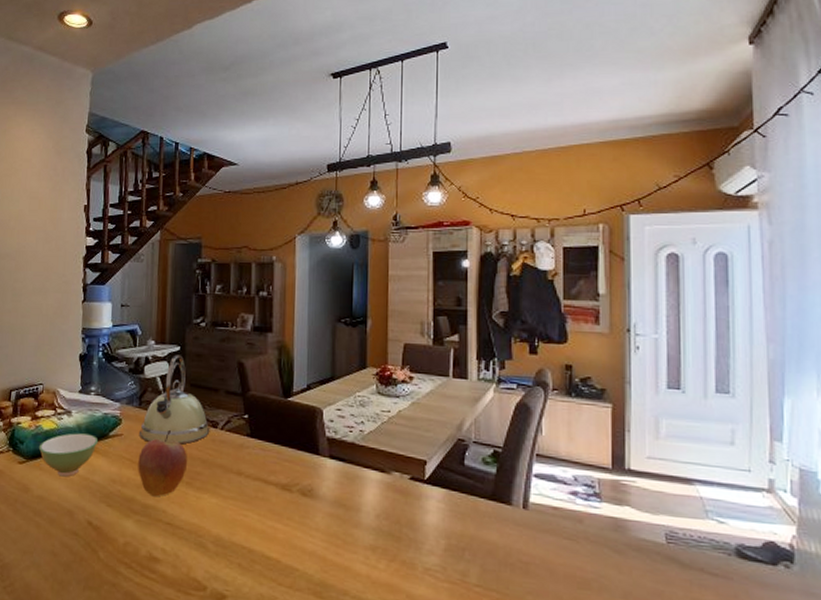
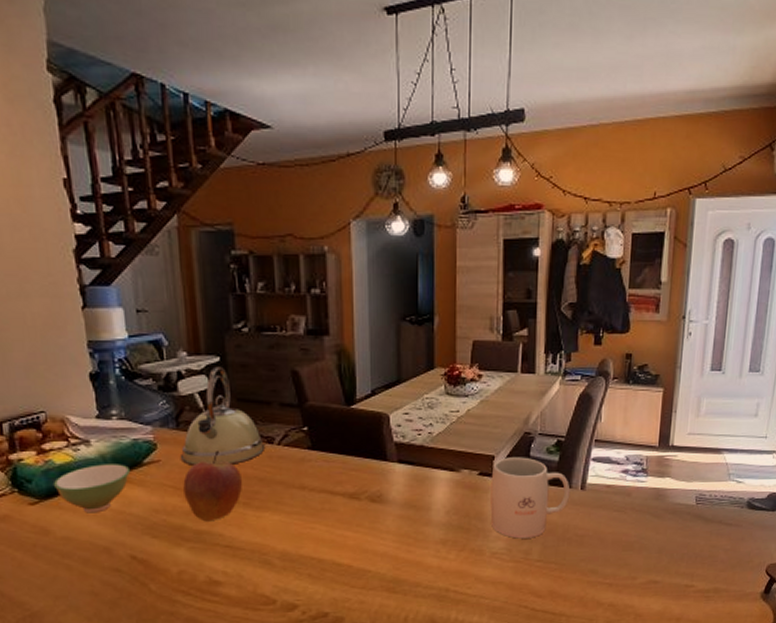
mug: none [423,463,511,558] -> present [490,457,571,539]

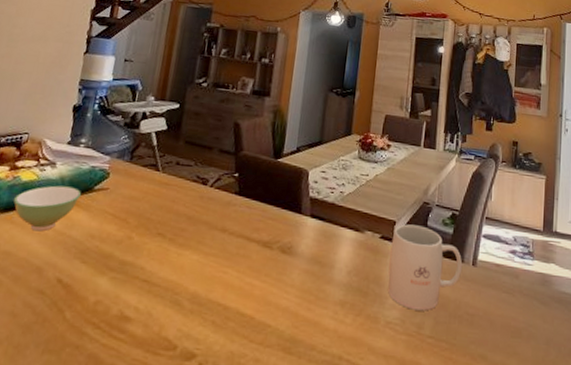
kettle: present [181,366,266,465] -> none [126,111,200,200]
fruit: present [183,450,243,522] -> none [119,185,174,254]

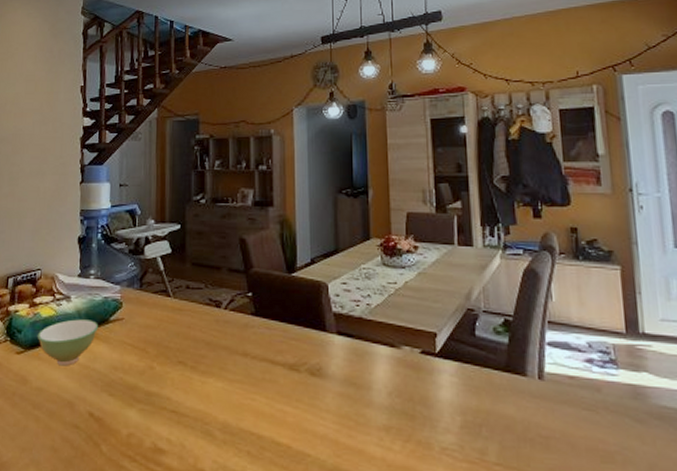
mug: present [388,224,463,311] -> none [434,335,527,434]

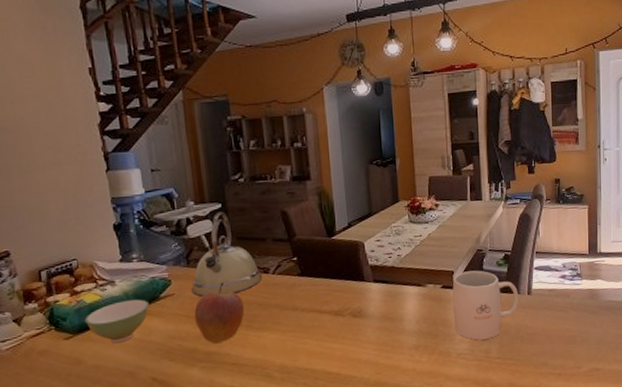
fruit: none [140,311,192,384] -> present [194,281,245,344]
kettle: none [141,233,214,326] -> present [191,211,263,297]
mug: none [434,335,527,434] -> present [452,270,519,341]

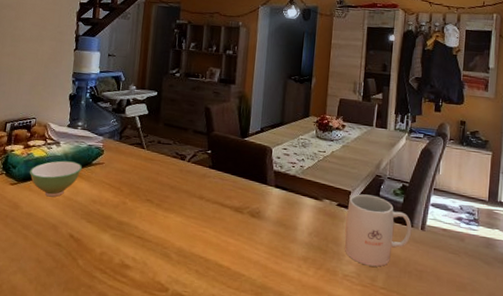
kettle: present [191,211,263,297] -> none [119,98,179,173]
fruit: present [194,281,245,344] -> none [115,160,159,216]

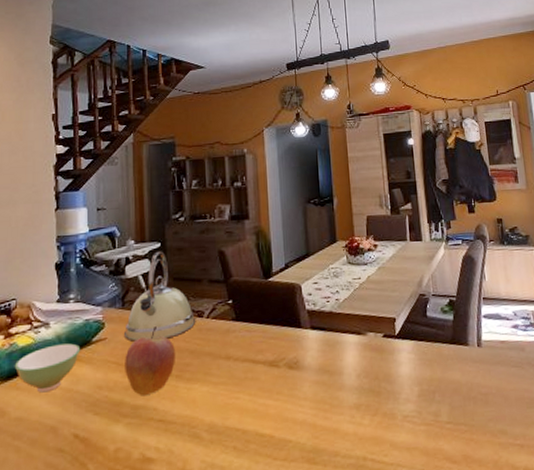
fruit: none [115,160,159,216] -> present [125,325,176,396]
kettle: none [119,98,179,173] -> present [125,251,196,342]
mug: present [344,194,412,267] -> none [394,317,469,400]

